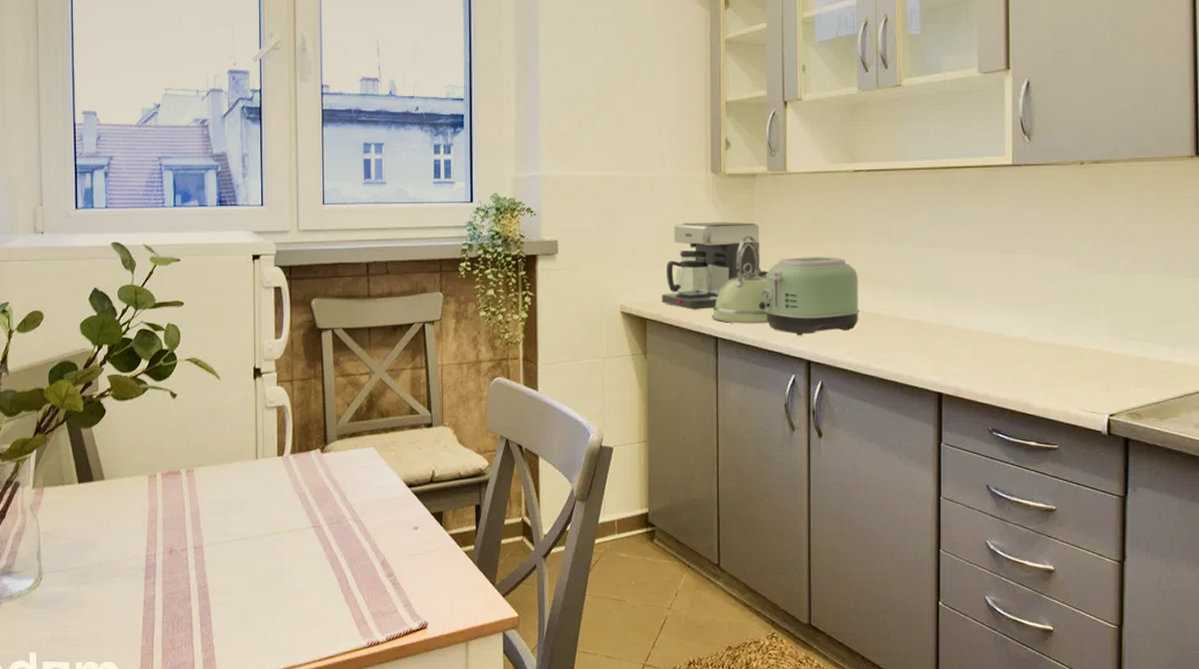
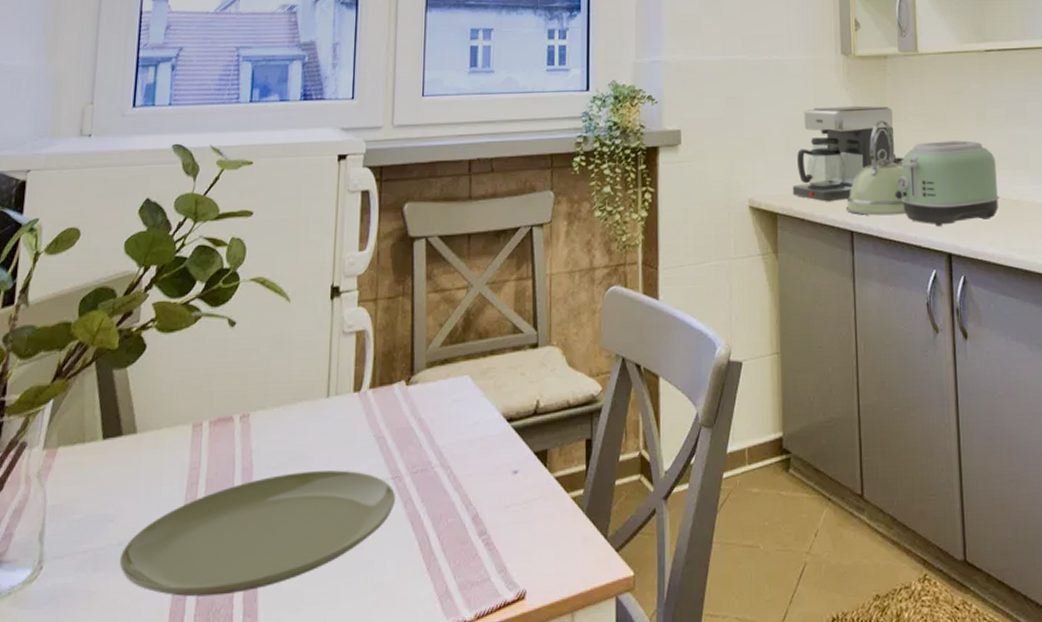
plate: none [100,518,316,609] -> present [119,470,395,597]

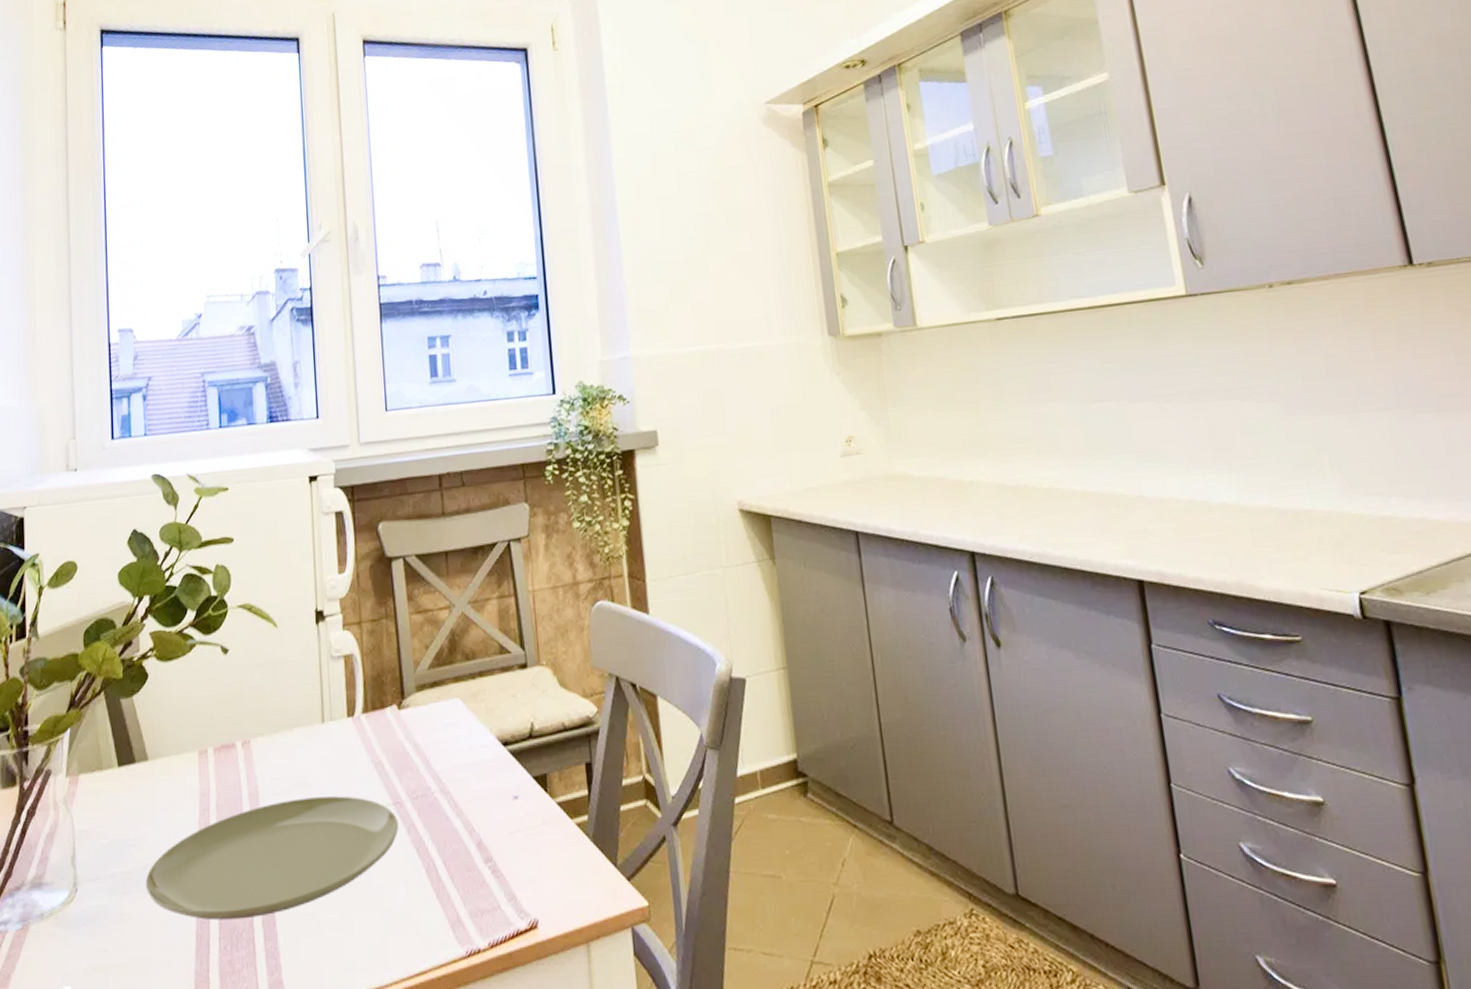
coffee maker: present [792,105,895,202] -> none [785,390,899,501]
kettle: present [845,120,906,216] -> none [847,405,917,514]
toaster: present [895,140,999,227] -> none [902,423,1027,523]

